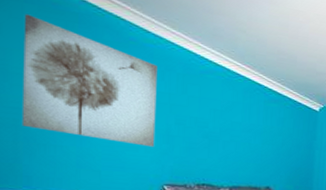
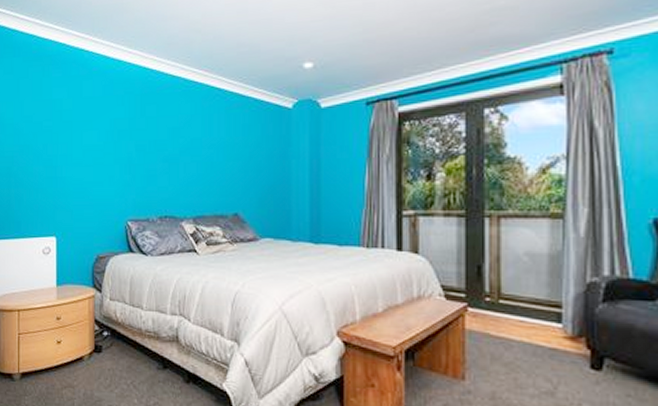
wall art: present [21,14,158,147] -> none [13,67,118,180]

